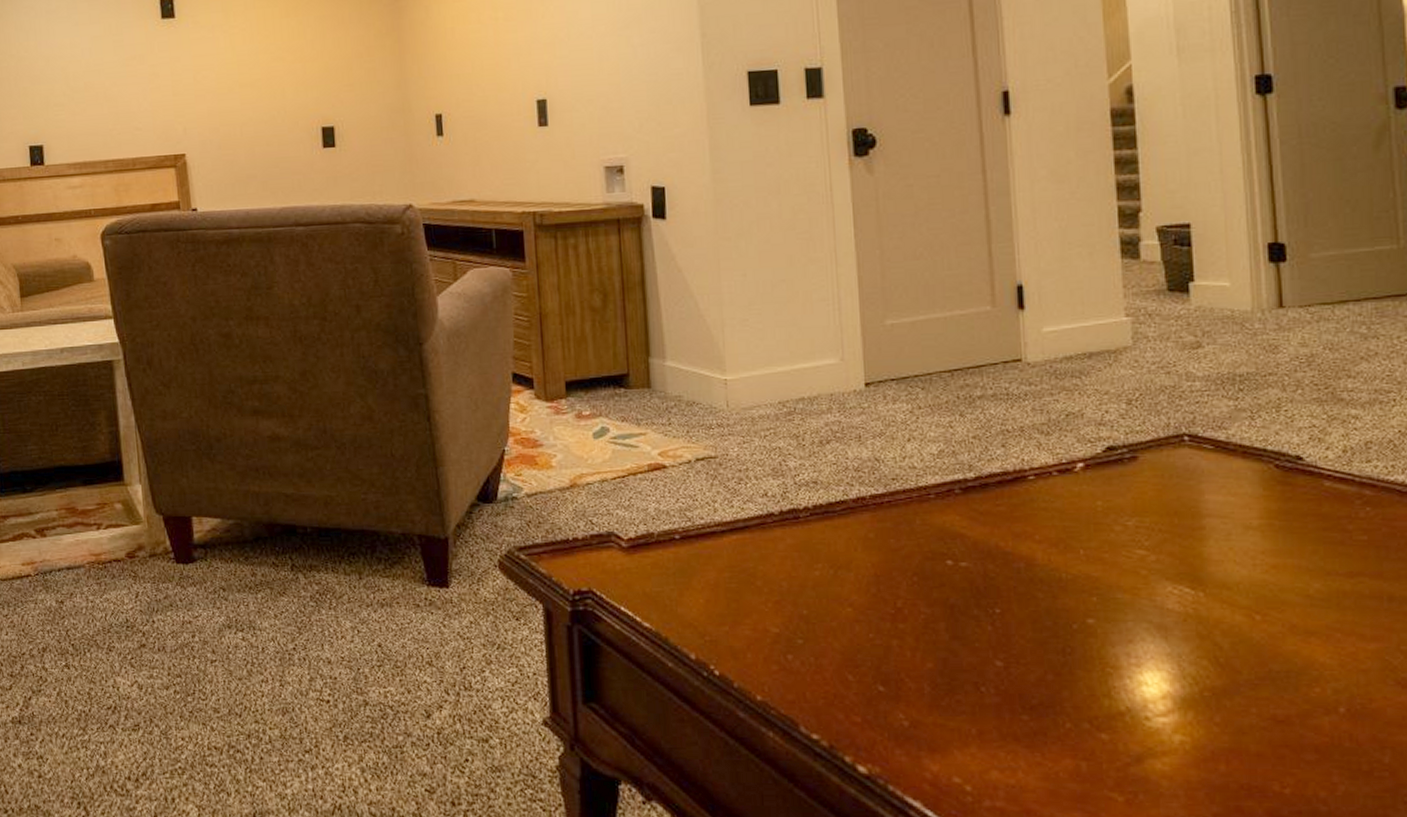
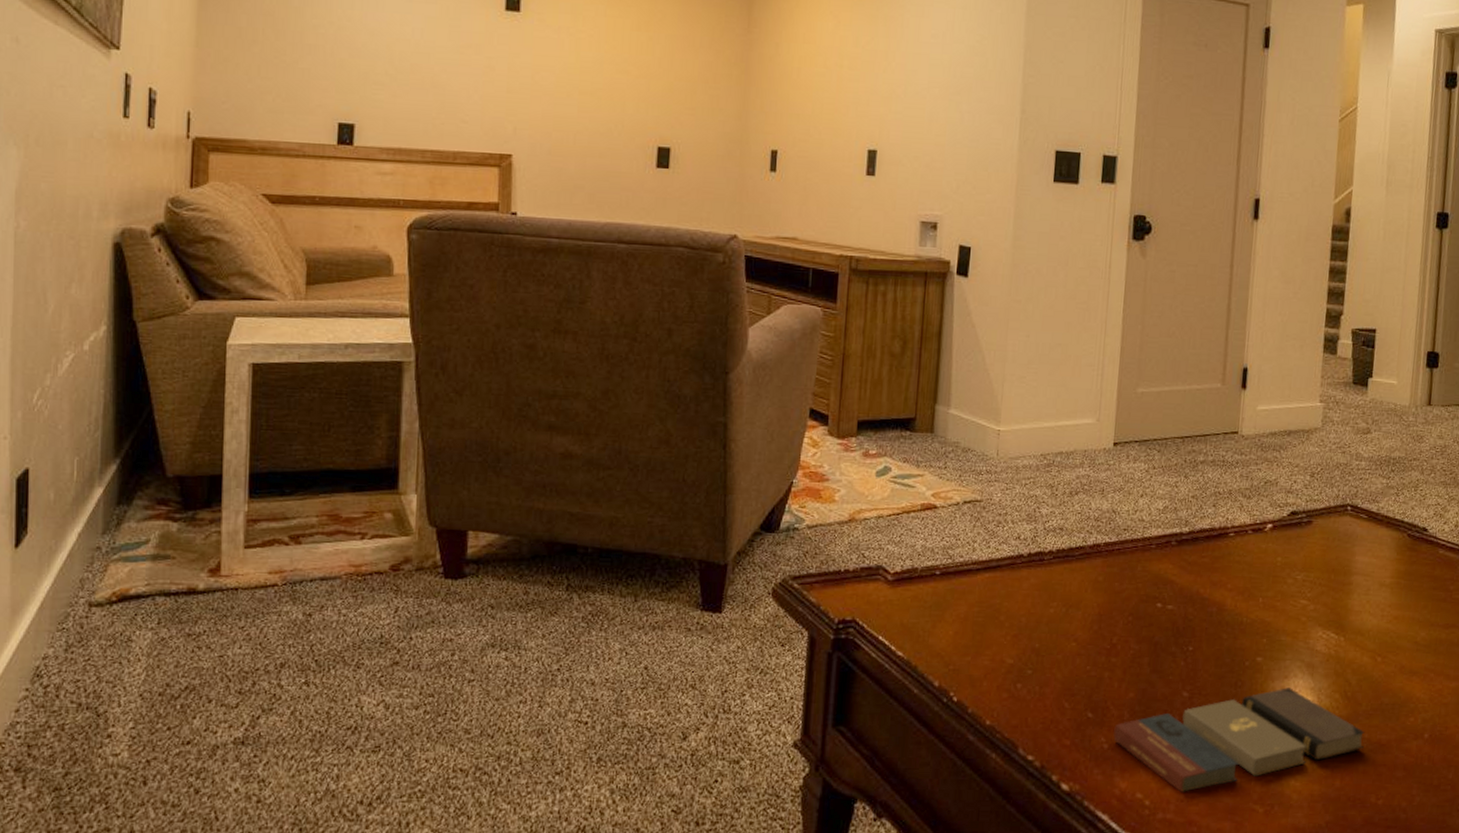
book set: none [914,654,1252,778] -> present [1113,687,1365,793]

